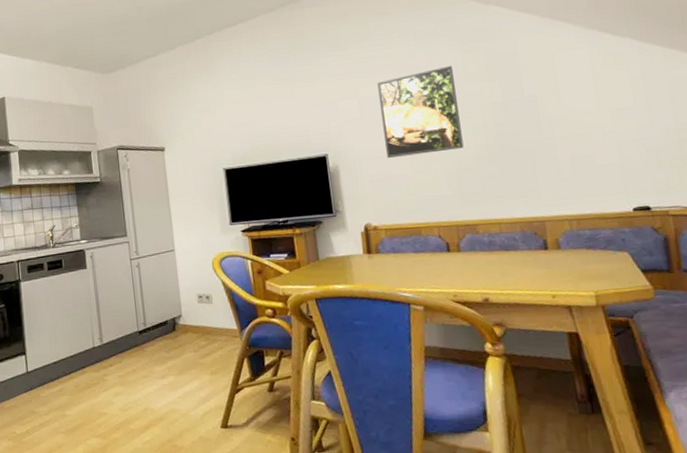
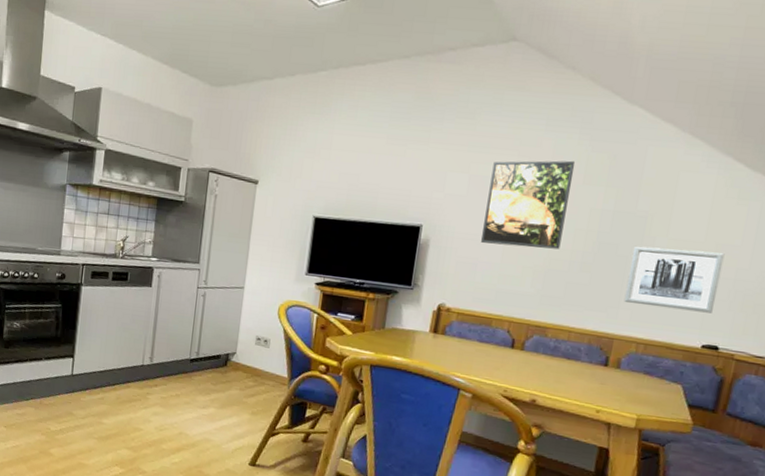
wall art: none [533,117,631,183] -> present [624,246,725,313]

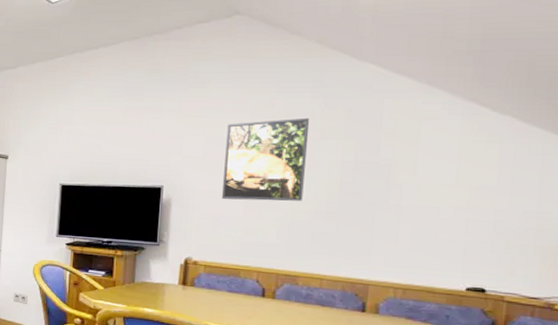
wall art: present [624,246,725,313] -> none [375,193,480,256]

